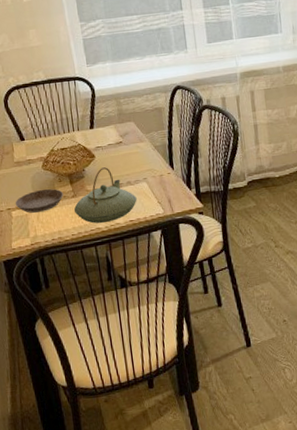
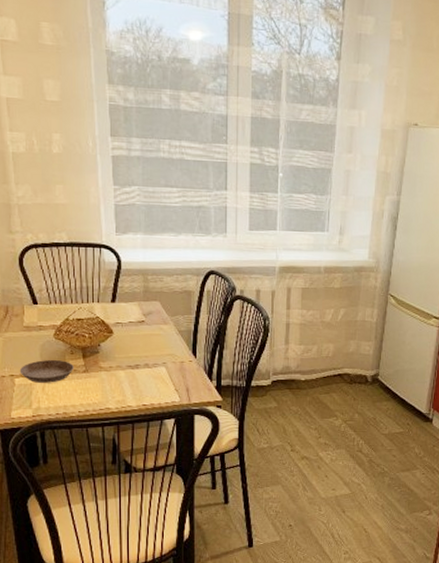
teapot: present [73,167,137,223] -> none [83,345,153,403]

